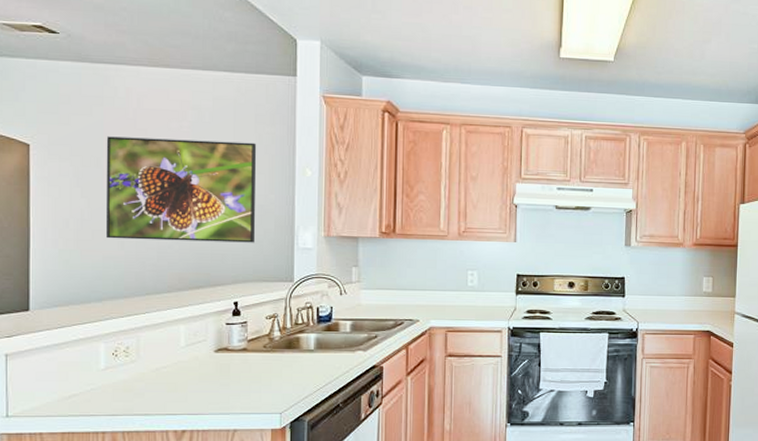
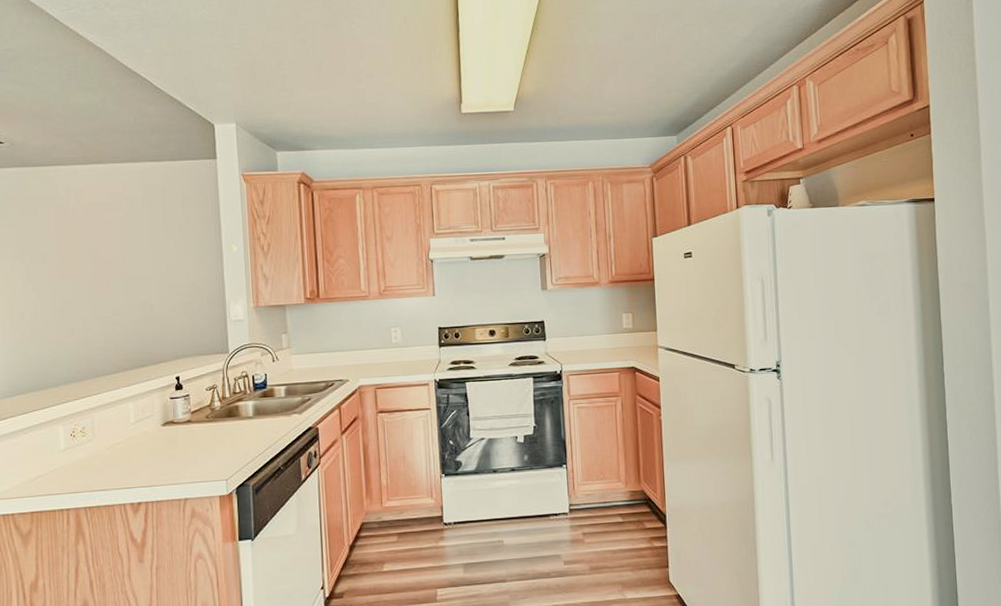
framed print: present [105,136,257,243] -> none [51,225,190,328]

